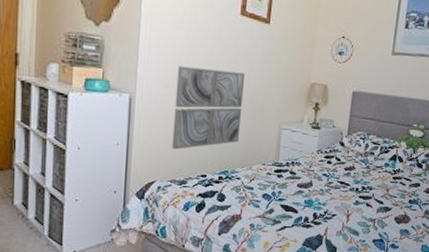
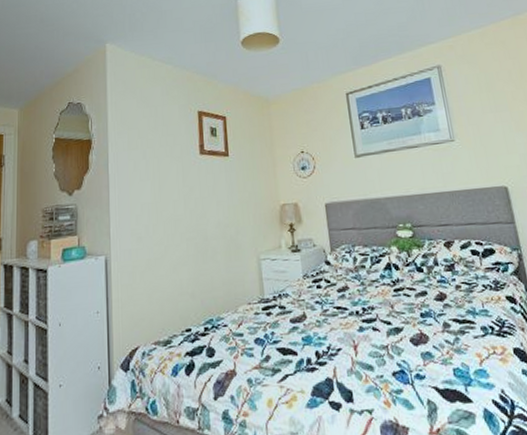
wall art: present [172,65,246,150] -> none [148,210,219,307]

